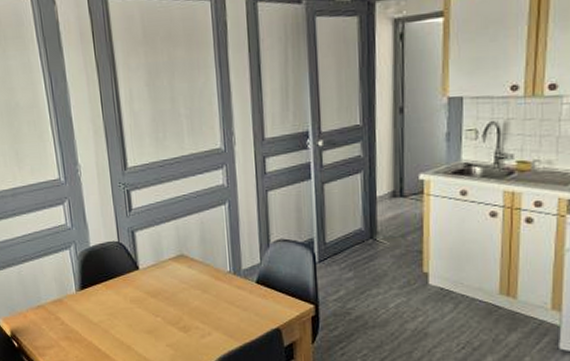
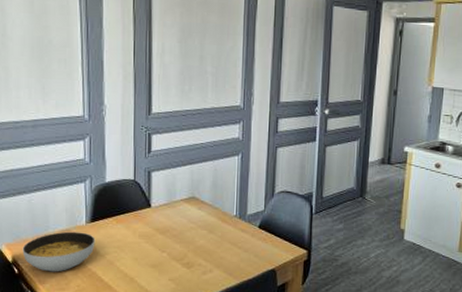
soup bowl: none [18,301,88,344] -> present [22,231,95,272]

